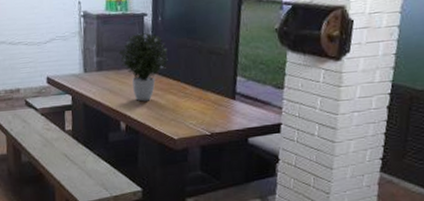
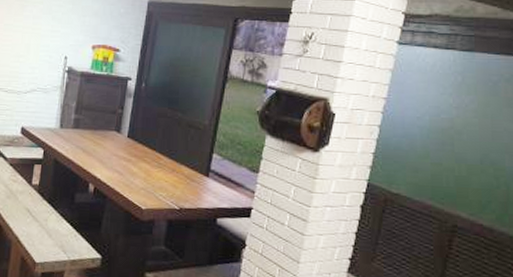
potted plant: present [119,31,169,102] -> none [98,94,148,166]

